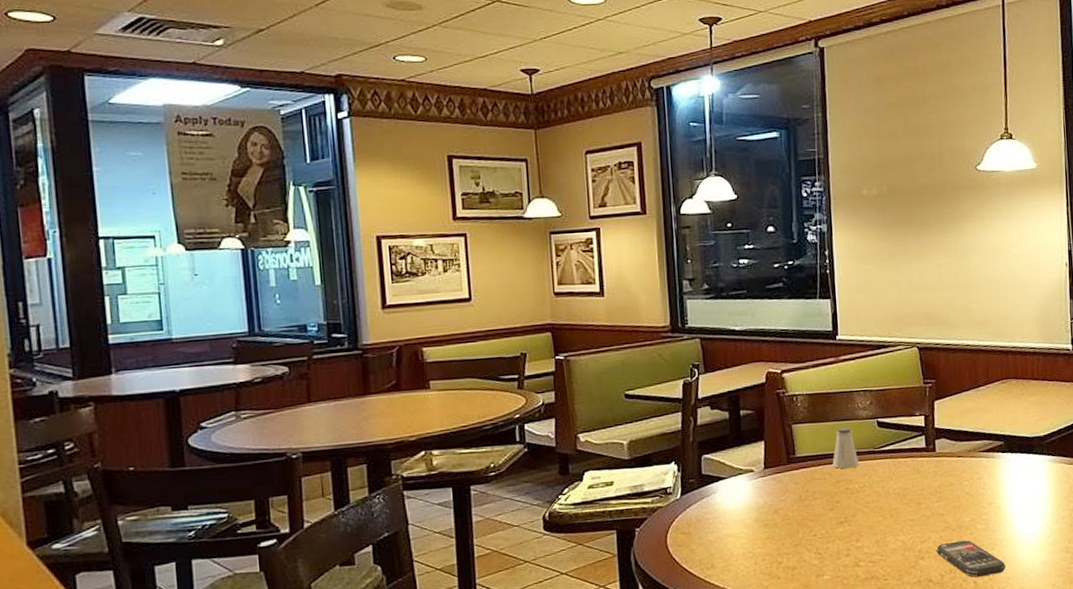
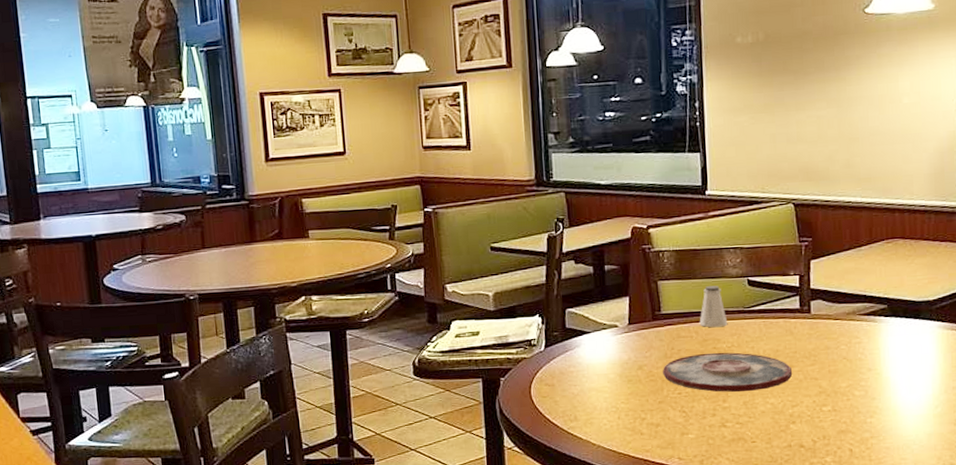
plate: none [798,492,921,532] -> present [663,352,793,392]
smartphone: present [936,540,1005,578] -> none [809,406,885,446]

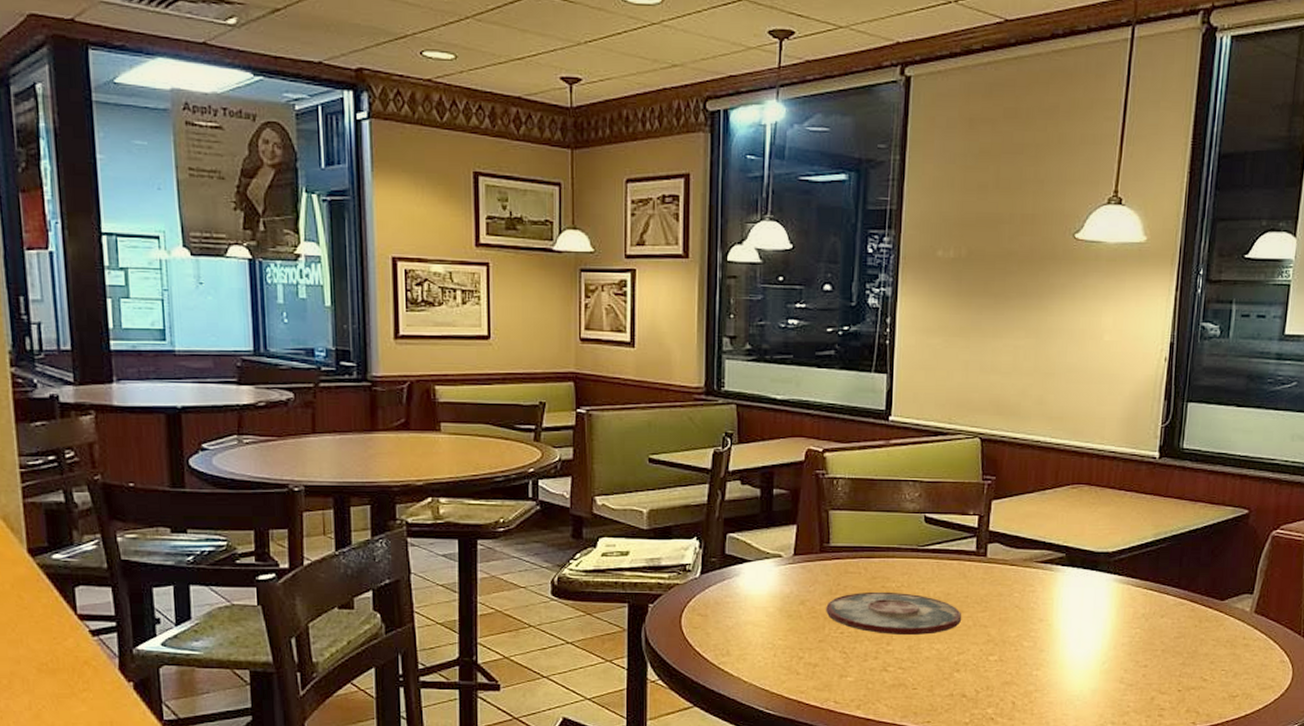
saltshaker: present [699,285,728,328] -> none [869,520,900,565]

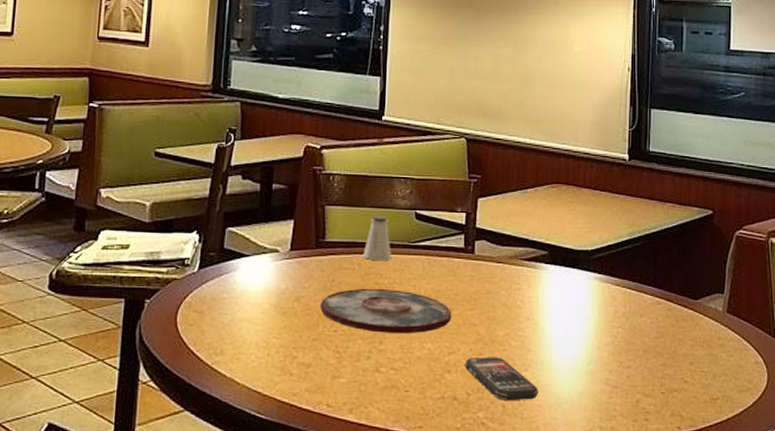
saltshaker: none [869,520,900,565] -> present [363,216,392,261]
smartphone: none [974,657,1050,699] -> present [465,357,538,401]

